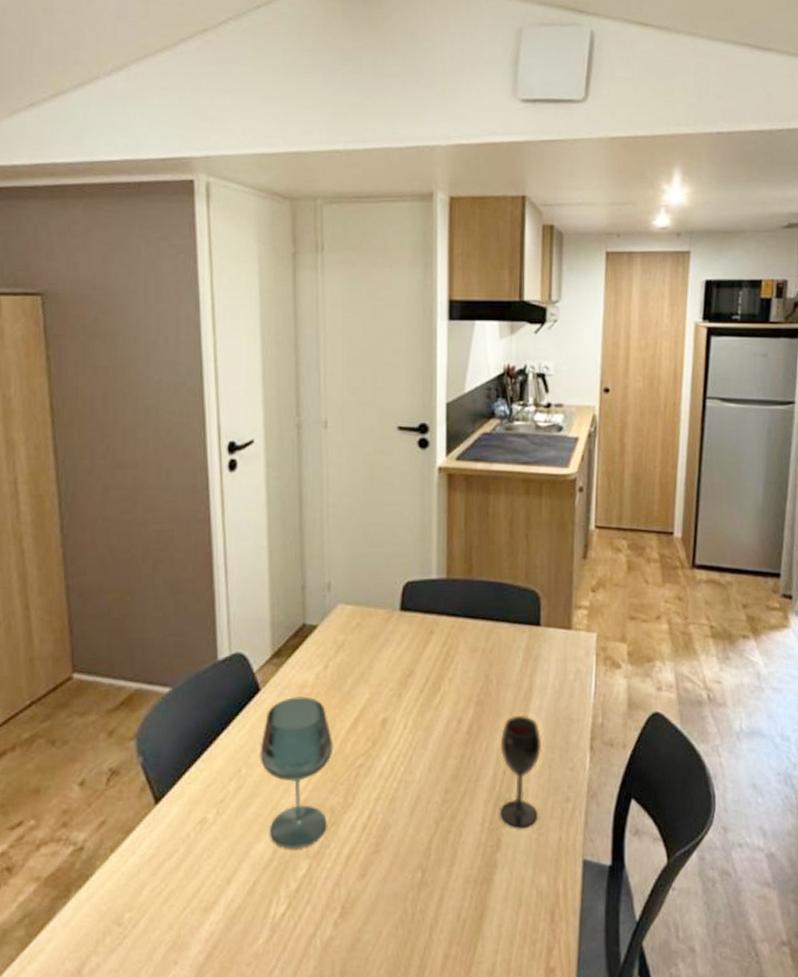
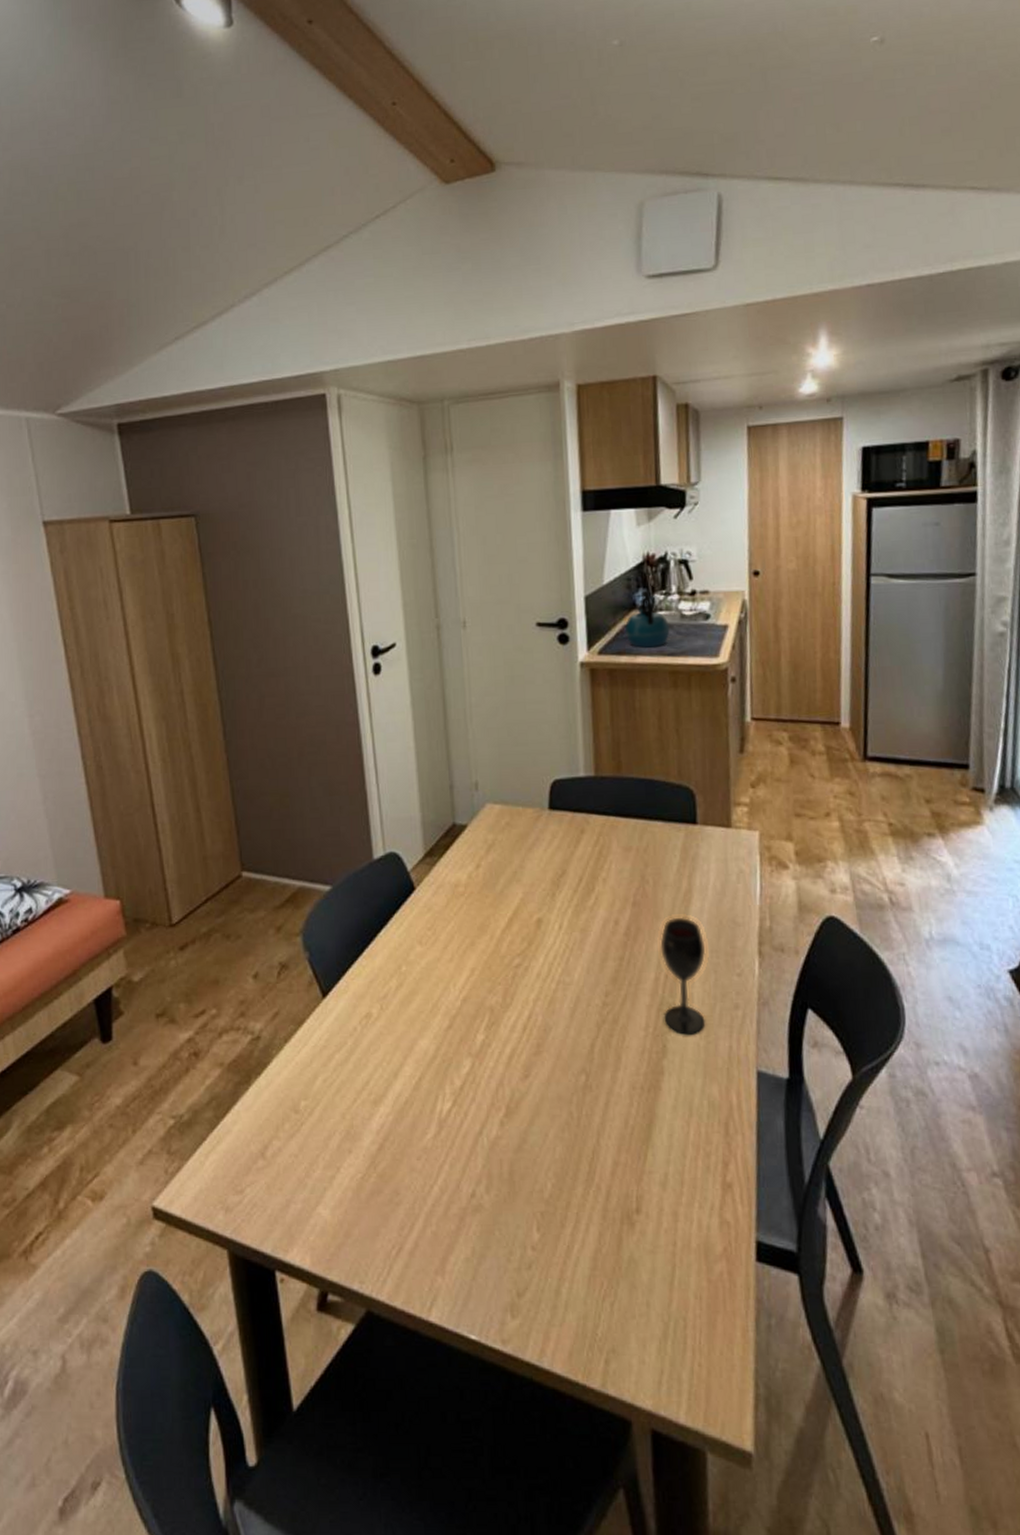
wine glass: present [258,696,333,849] -> none [417,896,490,1046]
kettle: none [483,399,526,457] -> present [625,589,671,649]

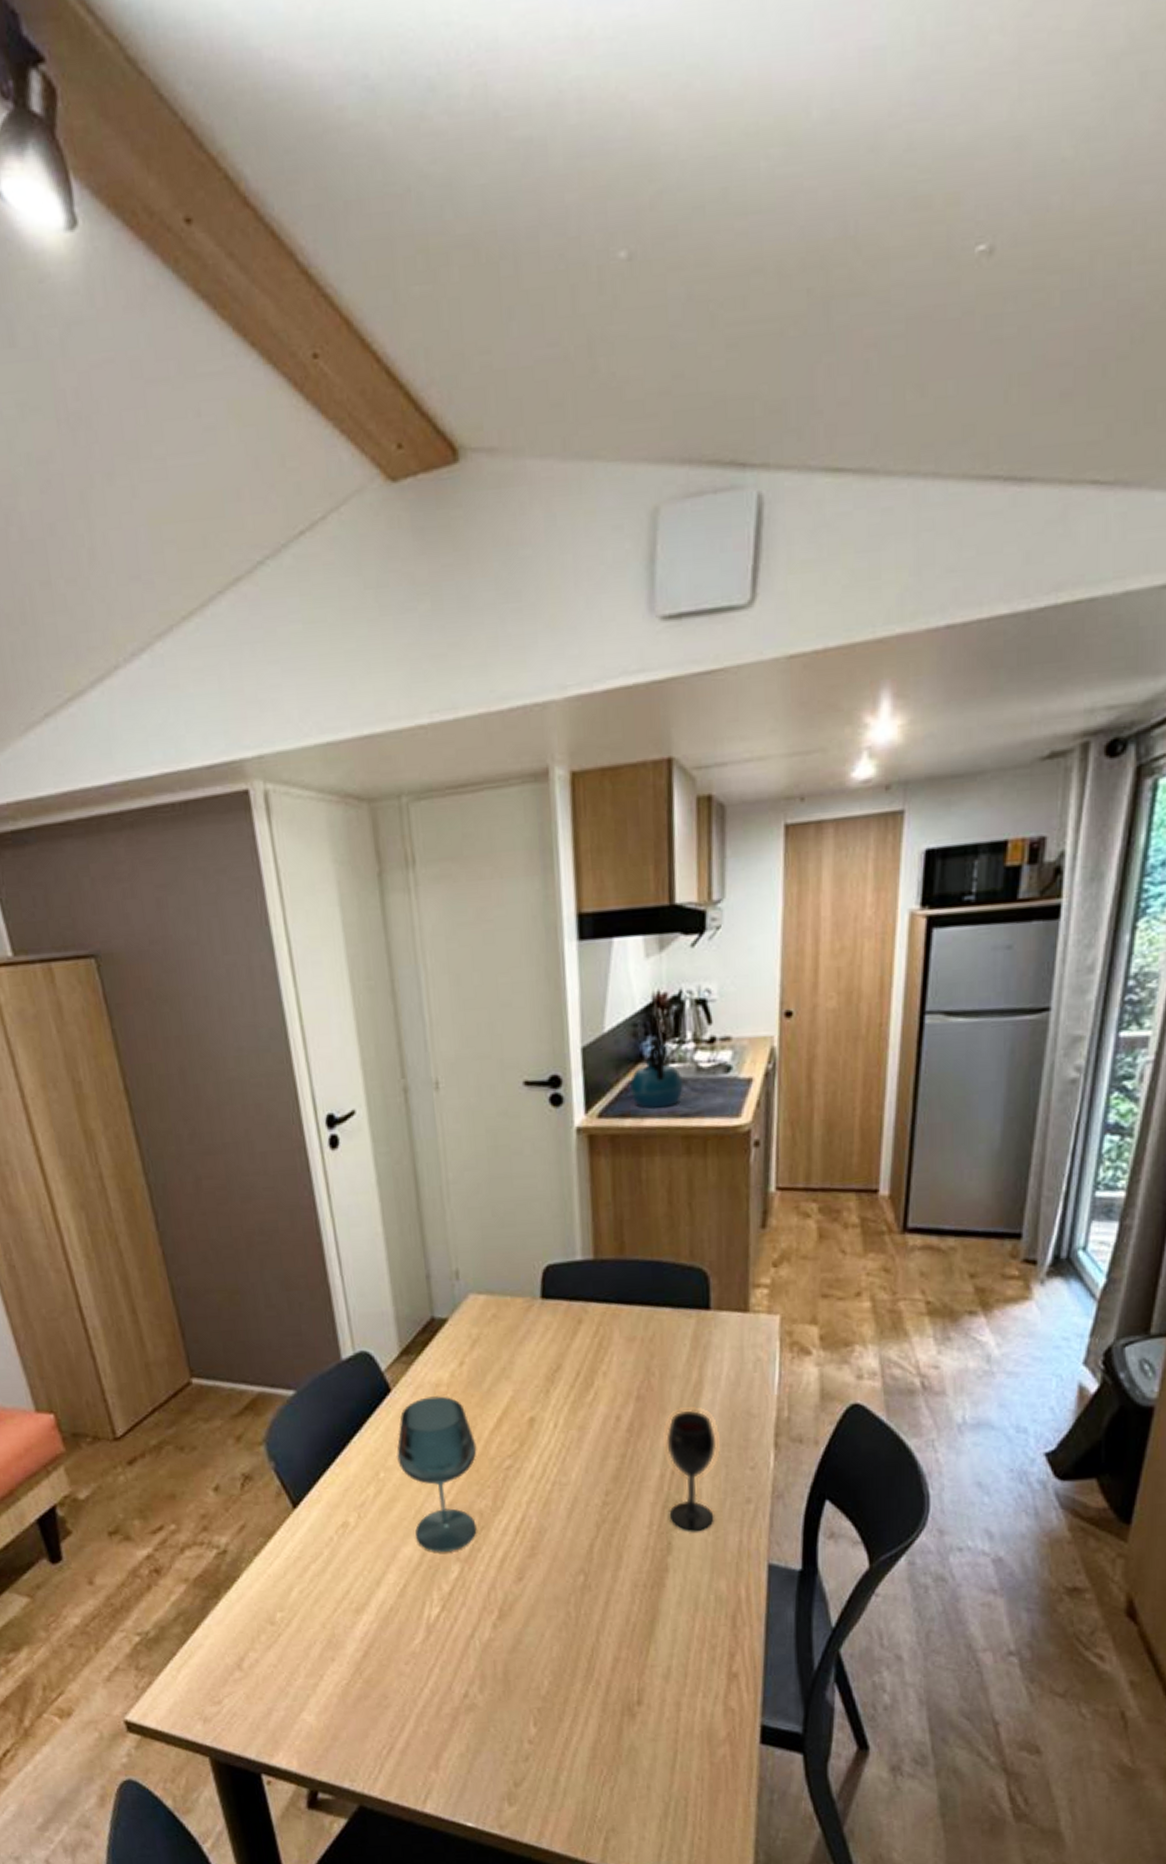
wine glass: none [417,896,490,1046] -> present [396,1396,477,1552]

